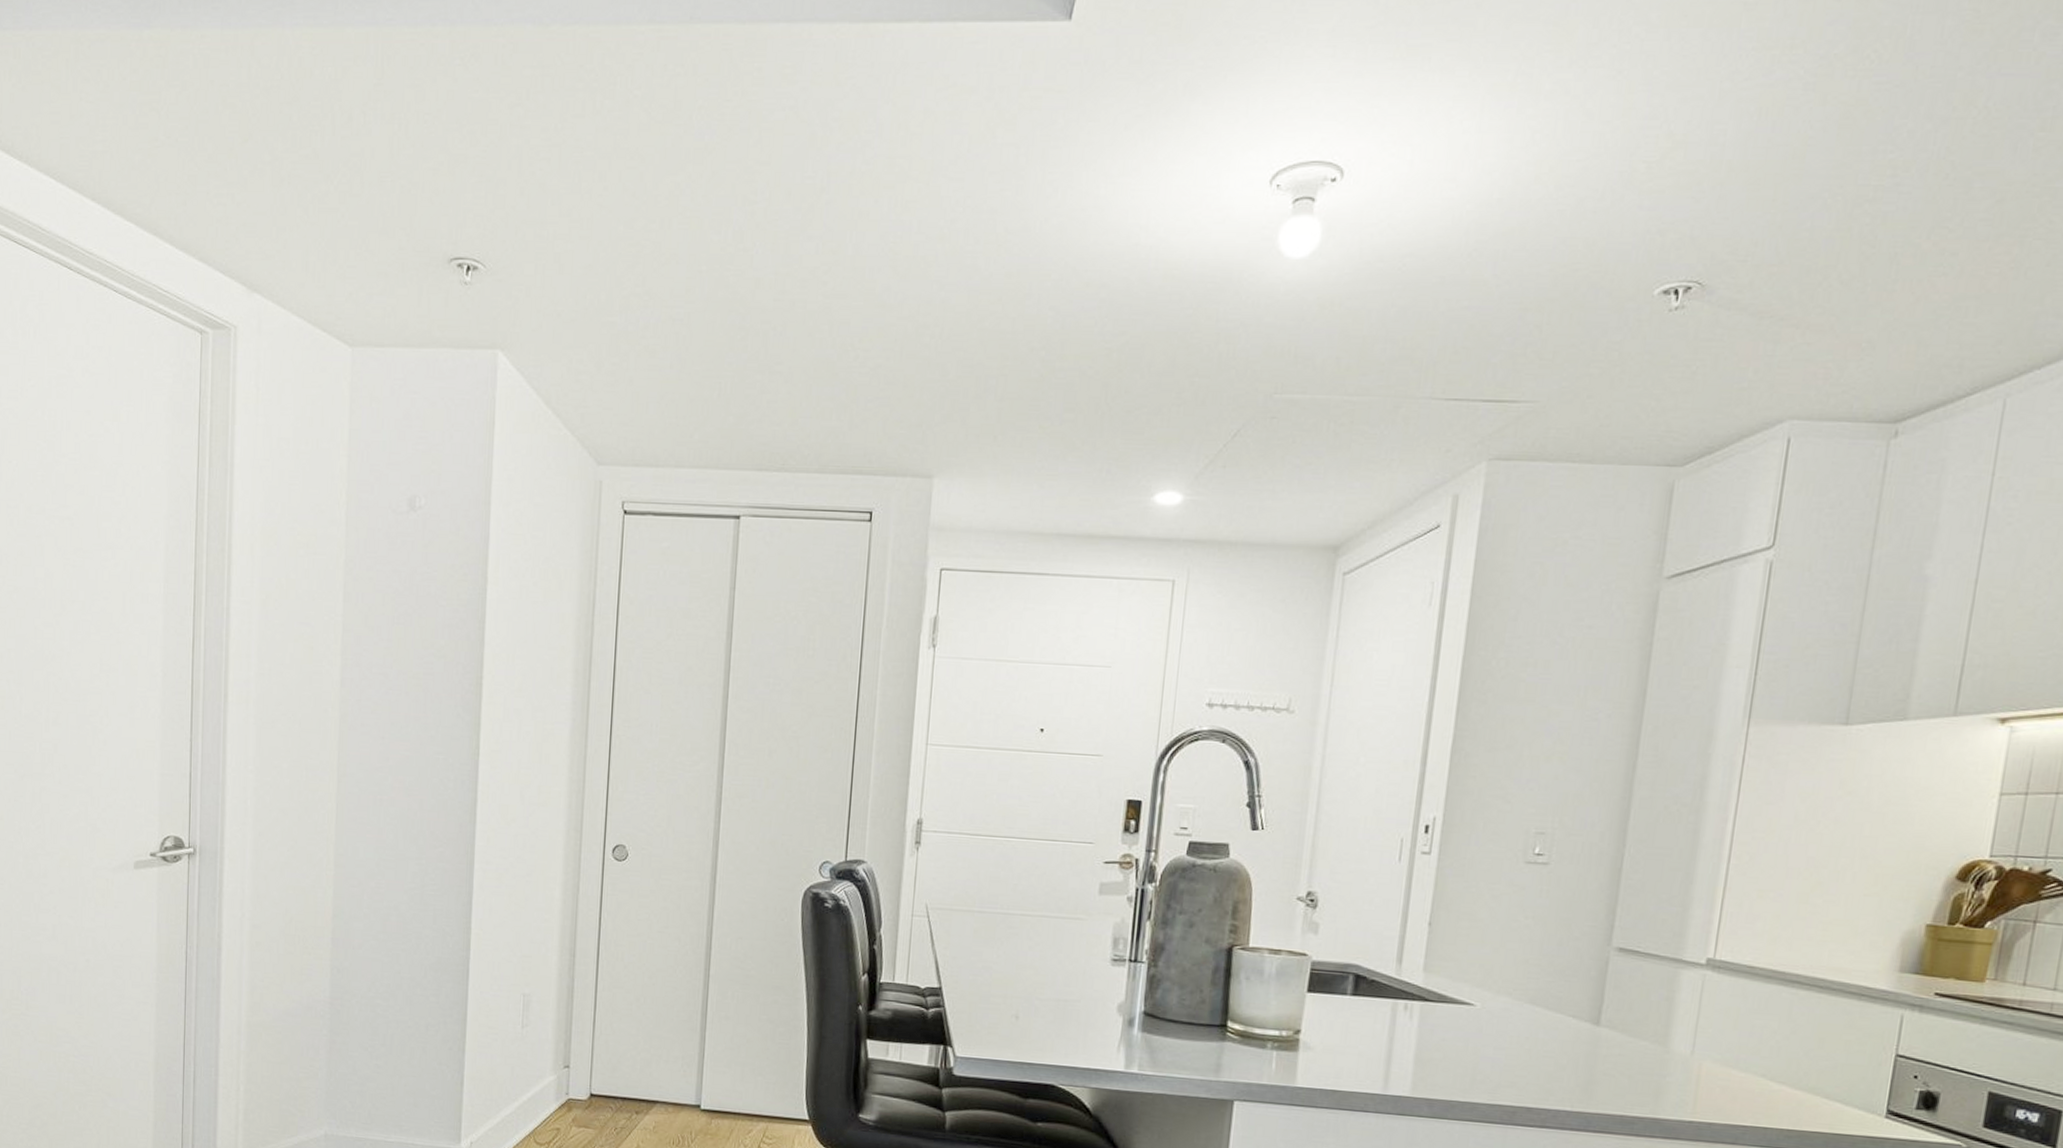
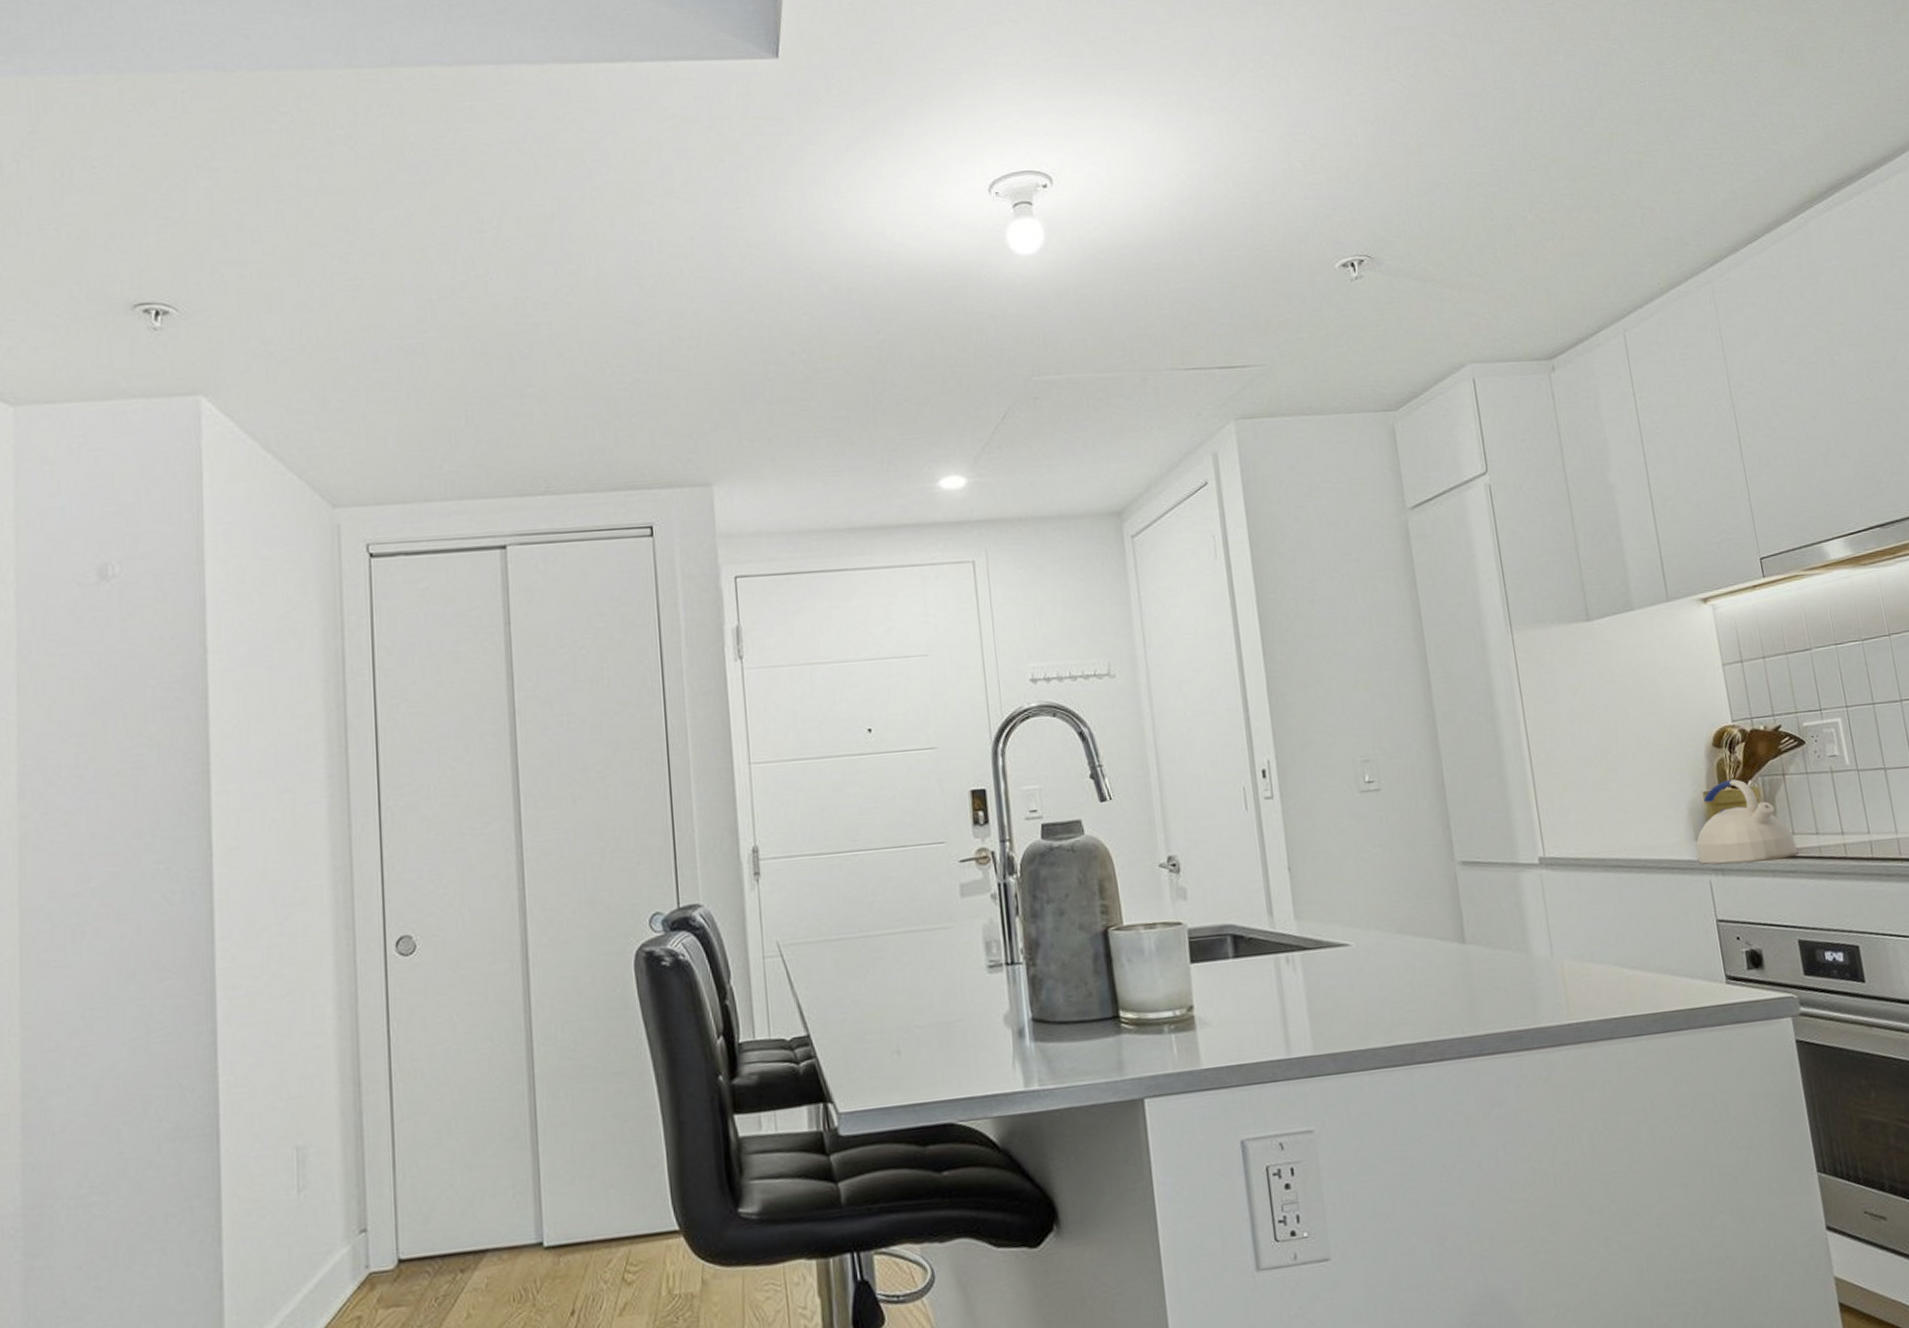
kettle: none [1894,916,2024,1009] -> present [1696,779,1799,865]

